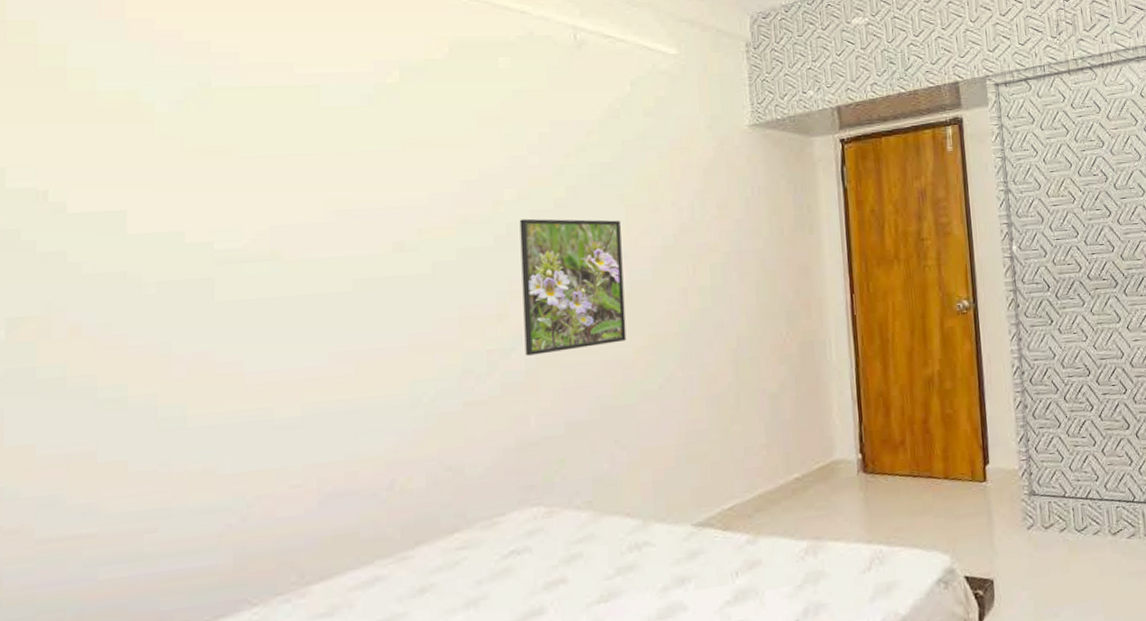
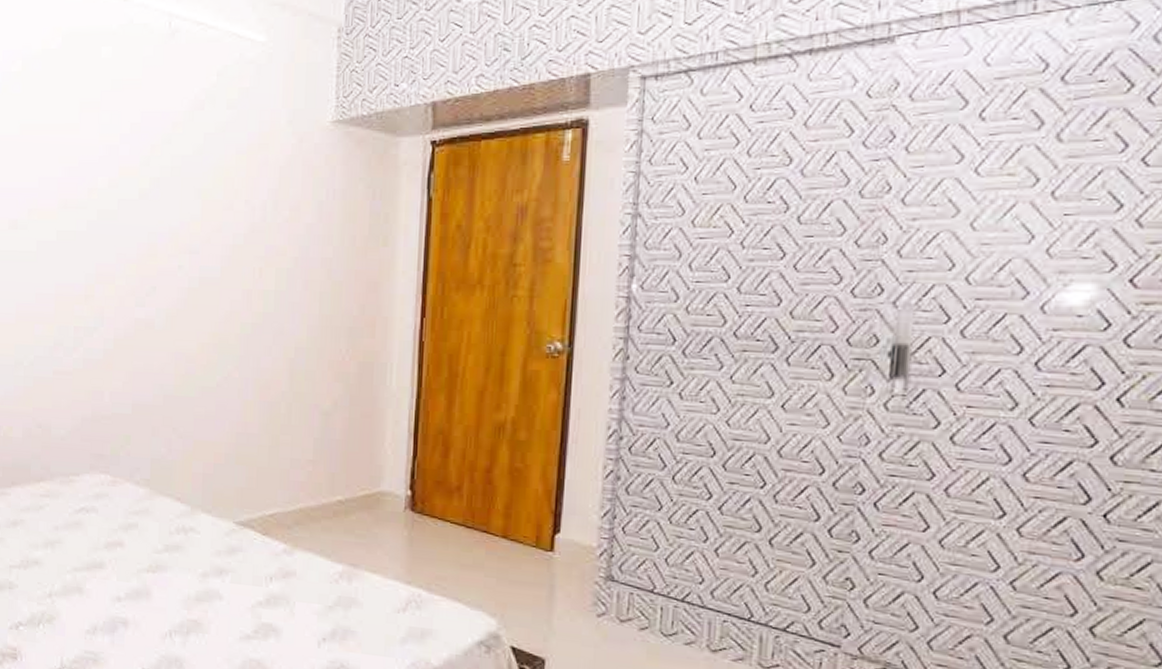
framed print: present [519,218,627,356] -> none [105,207,196,337]

